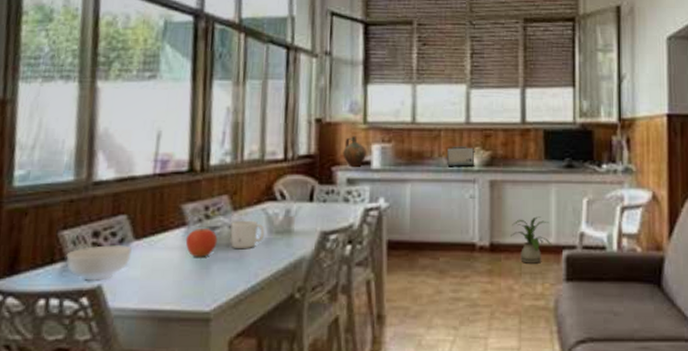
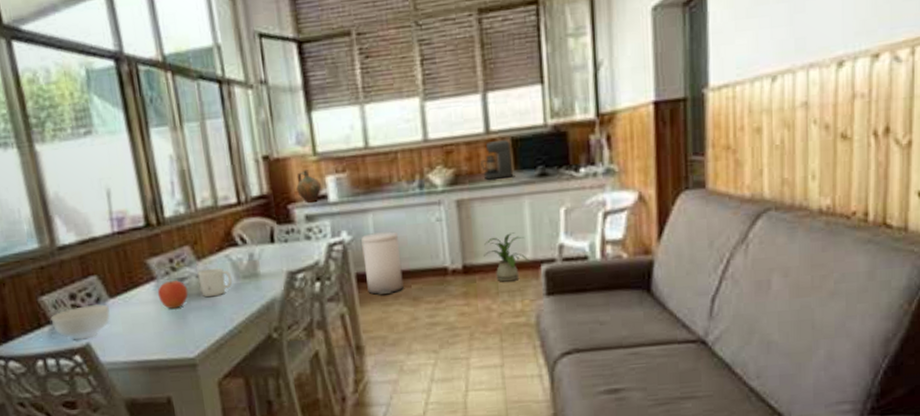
pedal bin: none [396,203,433,265] -> present [361,231,404,295]
toaster: present [447,145,475,168] -> none [406,164,438,191]
coffee maker: none [515,130,544,165] -> present [481,139,514,180]

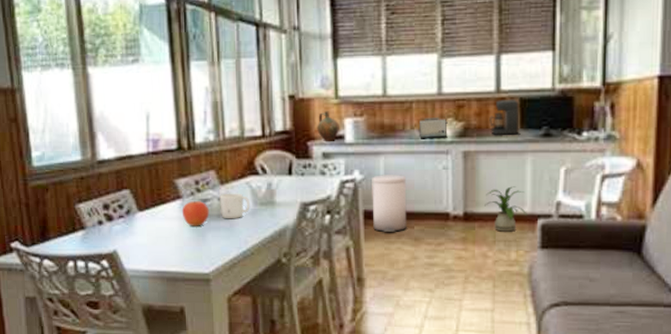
bowl: present [50,304,110,341] -> none [84,216,137,248]
toaster: none [406,164,438,191] -> present [420,116,448,139]

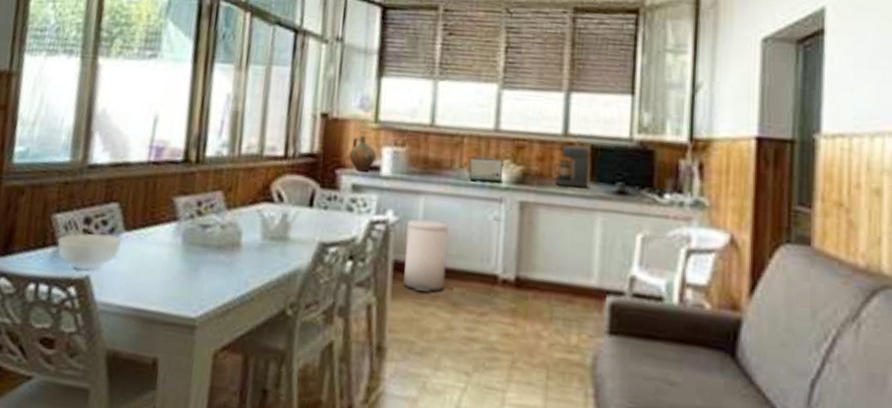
bowl: none [84,216,137,248] -> present [57,233,121,272]
fruit: present [181,201,210,226] -> none [175,225,209,257]
mug: present [220,193,251,219] -> none [222,220,259,254]
house plant: present [485,186,527,232] -> none [541,250,594,309]

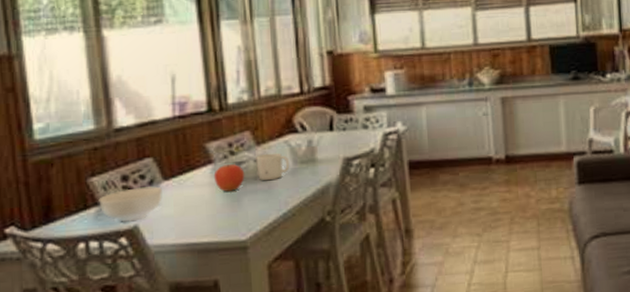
fruit: none [175,225,209,257] -> present [213,164,245,192]
mug: none [222,220,259,254] -> present [256,152,290,181]
ceramic jug: present [349,136,377,173] -> none [357,65,381,96]
pedal bin: present [403,218,448,293] -> none [415,123,452,182]
toaster: present [469,155,504,183] -> none [458,65,486,88]
coffee maker: present [553,145,589,189] -> none [523,46,551,81]

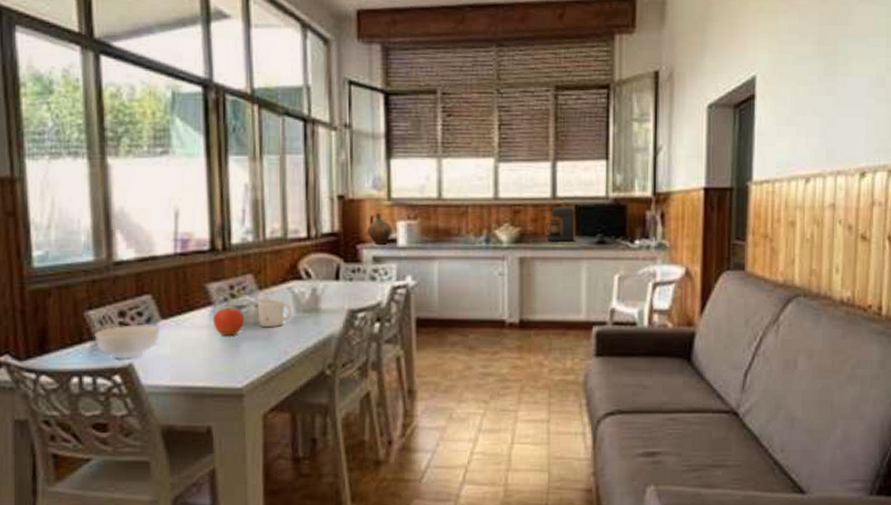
ceramic jug: none [357,65,381,96] -> present [367,213,393,246]
coffee maker: none [523,46,551,81] -> present [545,205,575,242]

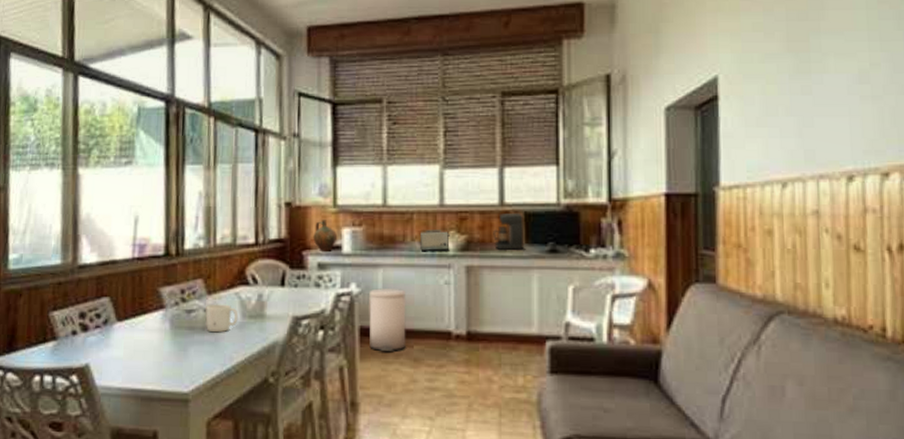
bowl: present [94,325,159,361] -> none [57,326,115,361]
fruit: present [212,308,245,336] -> none [163,312,194,340]
pedal bin: none [425,280,462,342] -> present [369,288,406,352]
toaster: none [475,221,504,245] -> present [420,228,450,252]

